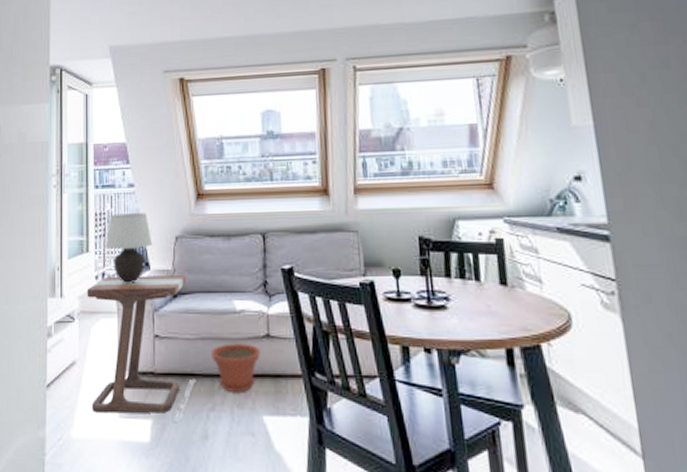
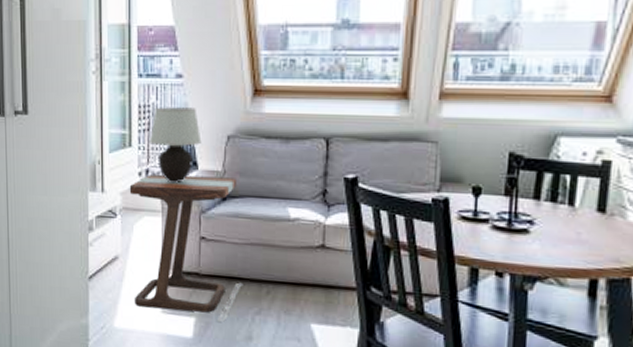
plant pot: present [210,343,260,392] -> none [259,251,313,300]

